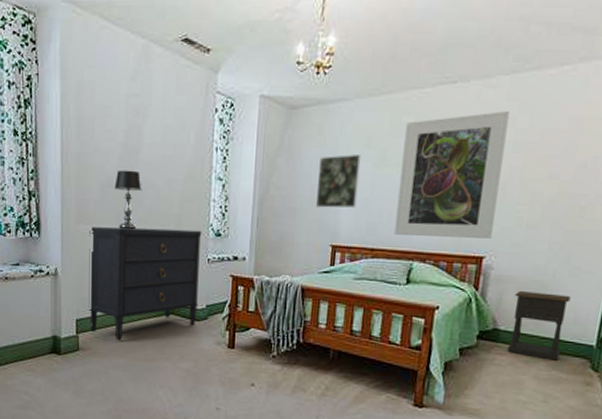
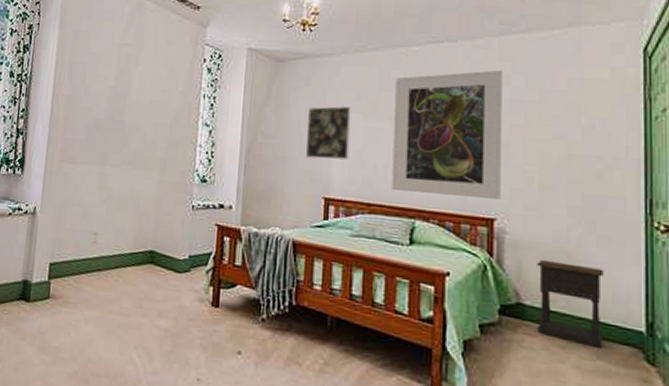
dresser: present [88,227,202,341] -> none [63,167,187,291]
table lamp: present [114,170,142,230] -> none [101,112,129,172]

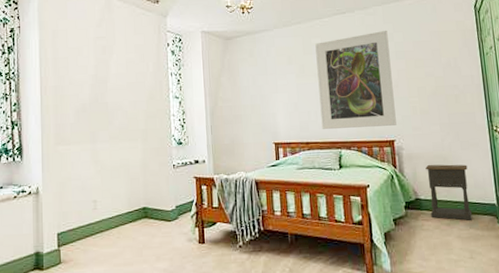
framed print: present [306,106,351,160] -> none [255,70,289,113]

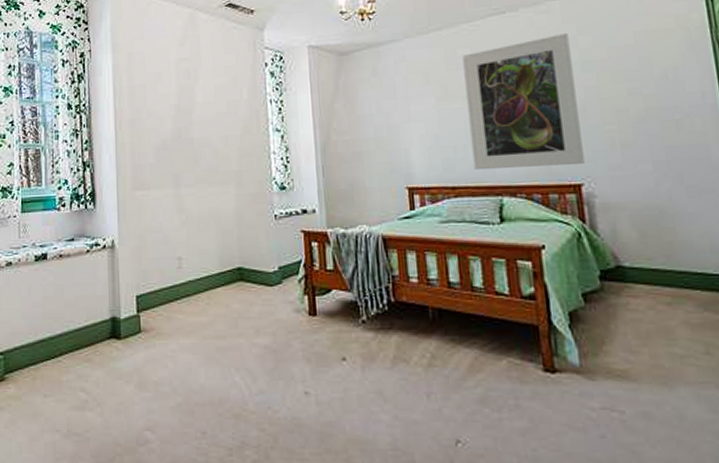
nightstand: present [425,164,472,221] -> none [630,218,708,299]

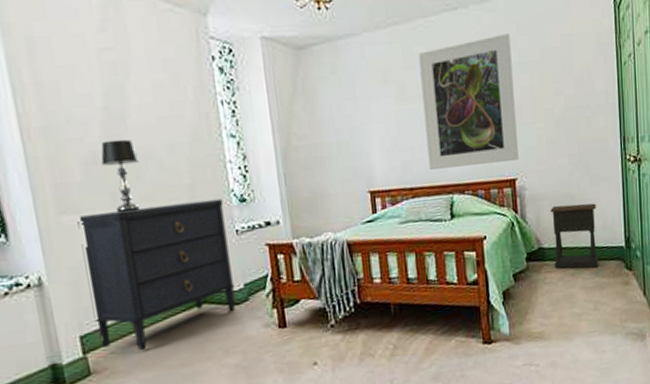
dresser: none [146,185,270,318] -> present [77,198,236,351]
table lamp: none [170,130,198,192] -> present [101,139,141,213]
nightstand: none [630,218,708,299] -> present [550,203,598,269]

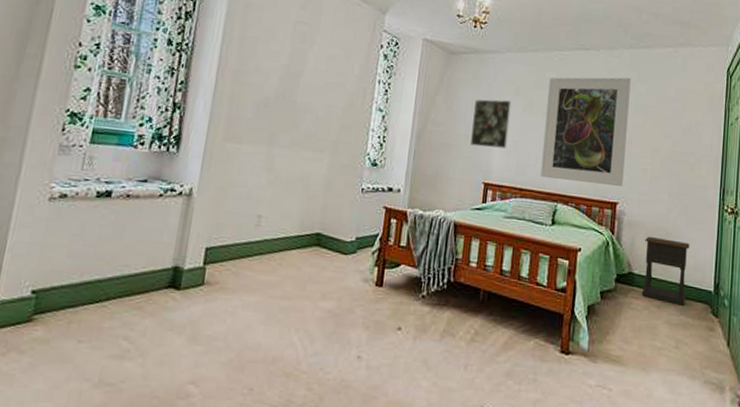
dresser: present [77,198,236,351] -> none [221,146,358,275]
table lamp: present [101,139,141,213] -> none [270,91,301,153]
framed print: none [339,91,387,153] -> present [471,99,512,149]

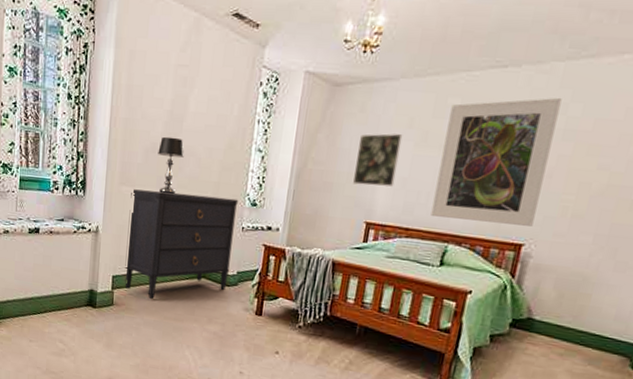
dresser: none [221,146,358,275] -> present [124,189,239,300]
table lamp: none [270,91,301,153] -> present [158,136,184,195]
nightstand: present [641,236,690,306] -> none [540,281,614,356]

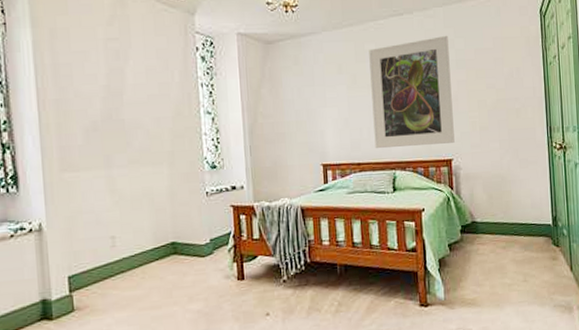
dresser: present [124,189,239,300] -> none [76,164,202,293]
table lamp: present [158,136,184,195] -> none [99,112,130,173]
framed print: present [353,133,403,187] -> none [300,80,339,131]

